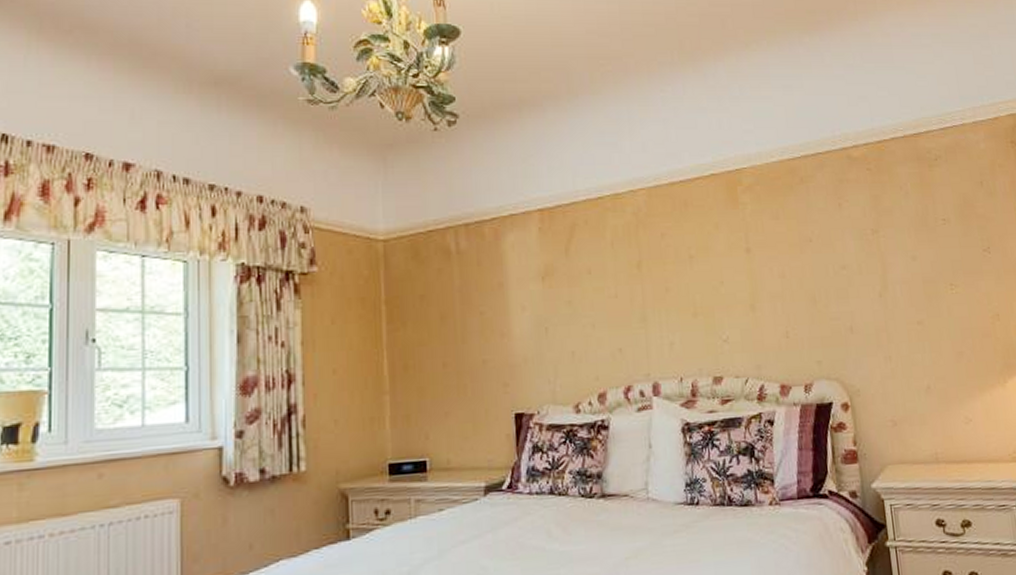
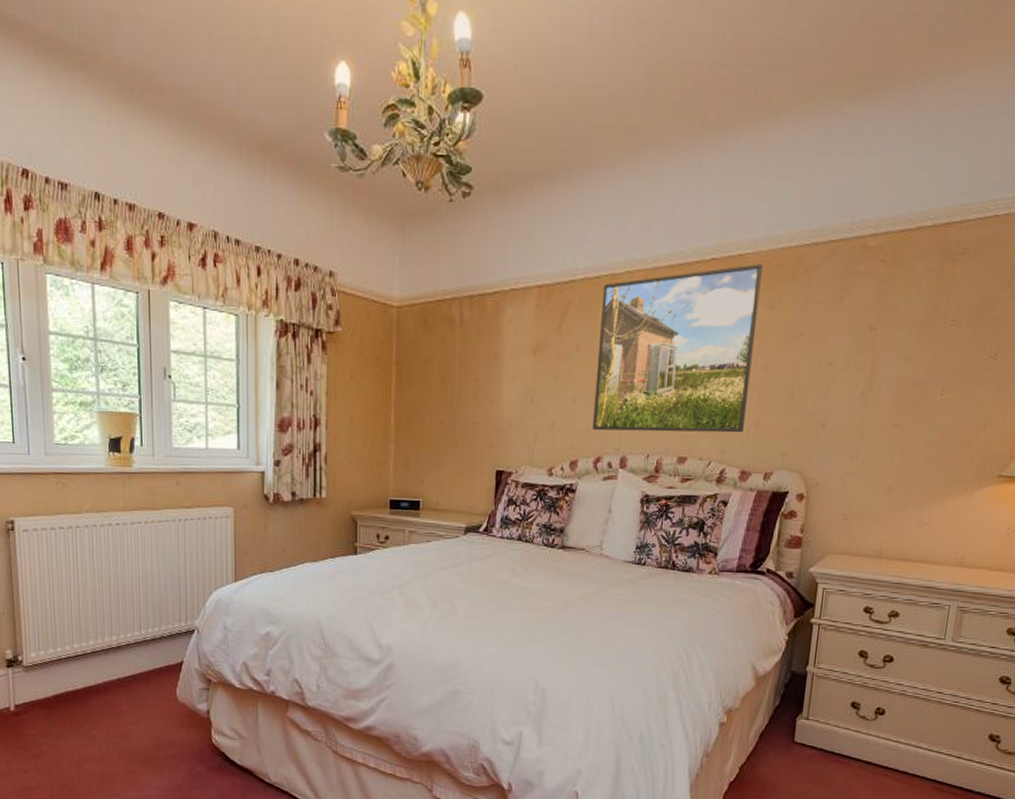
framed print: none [607,177,775,356] -> present [593,264,763,433]

